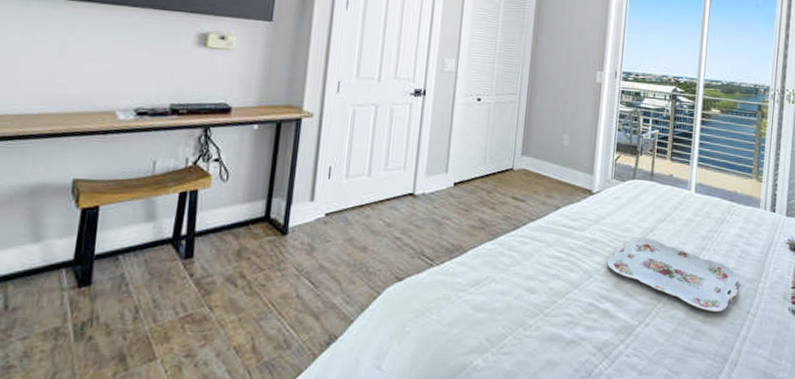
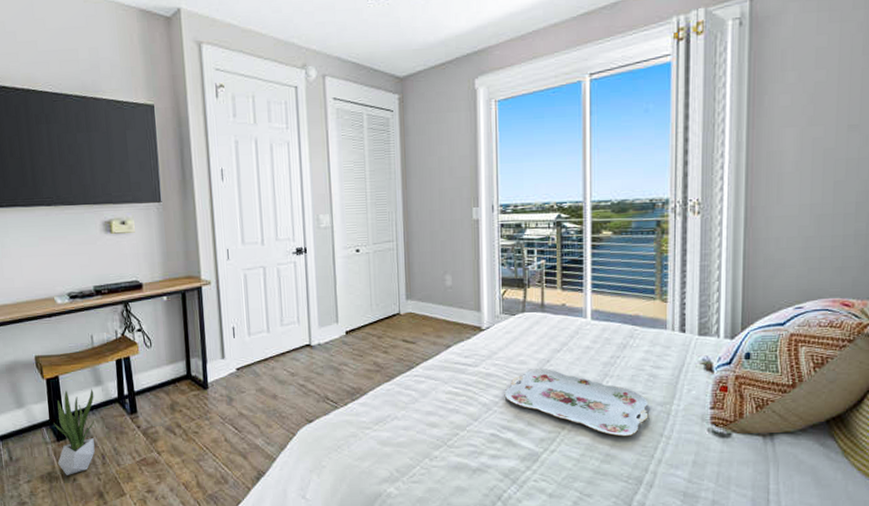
potted plant: none [72,225,142,332] -> present [54,389,95,475]

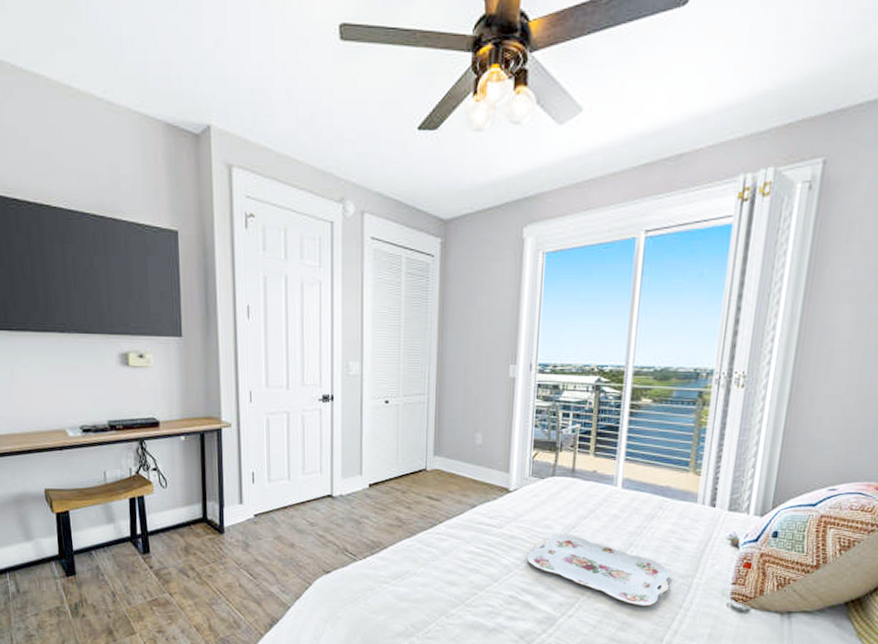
potted plant: present [54,389,95,475] -> none [63,526,106,611]

